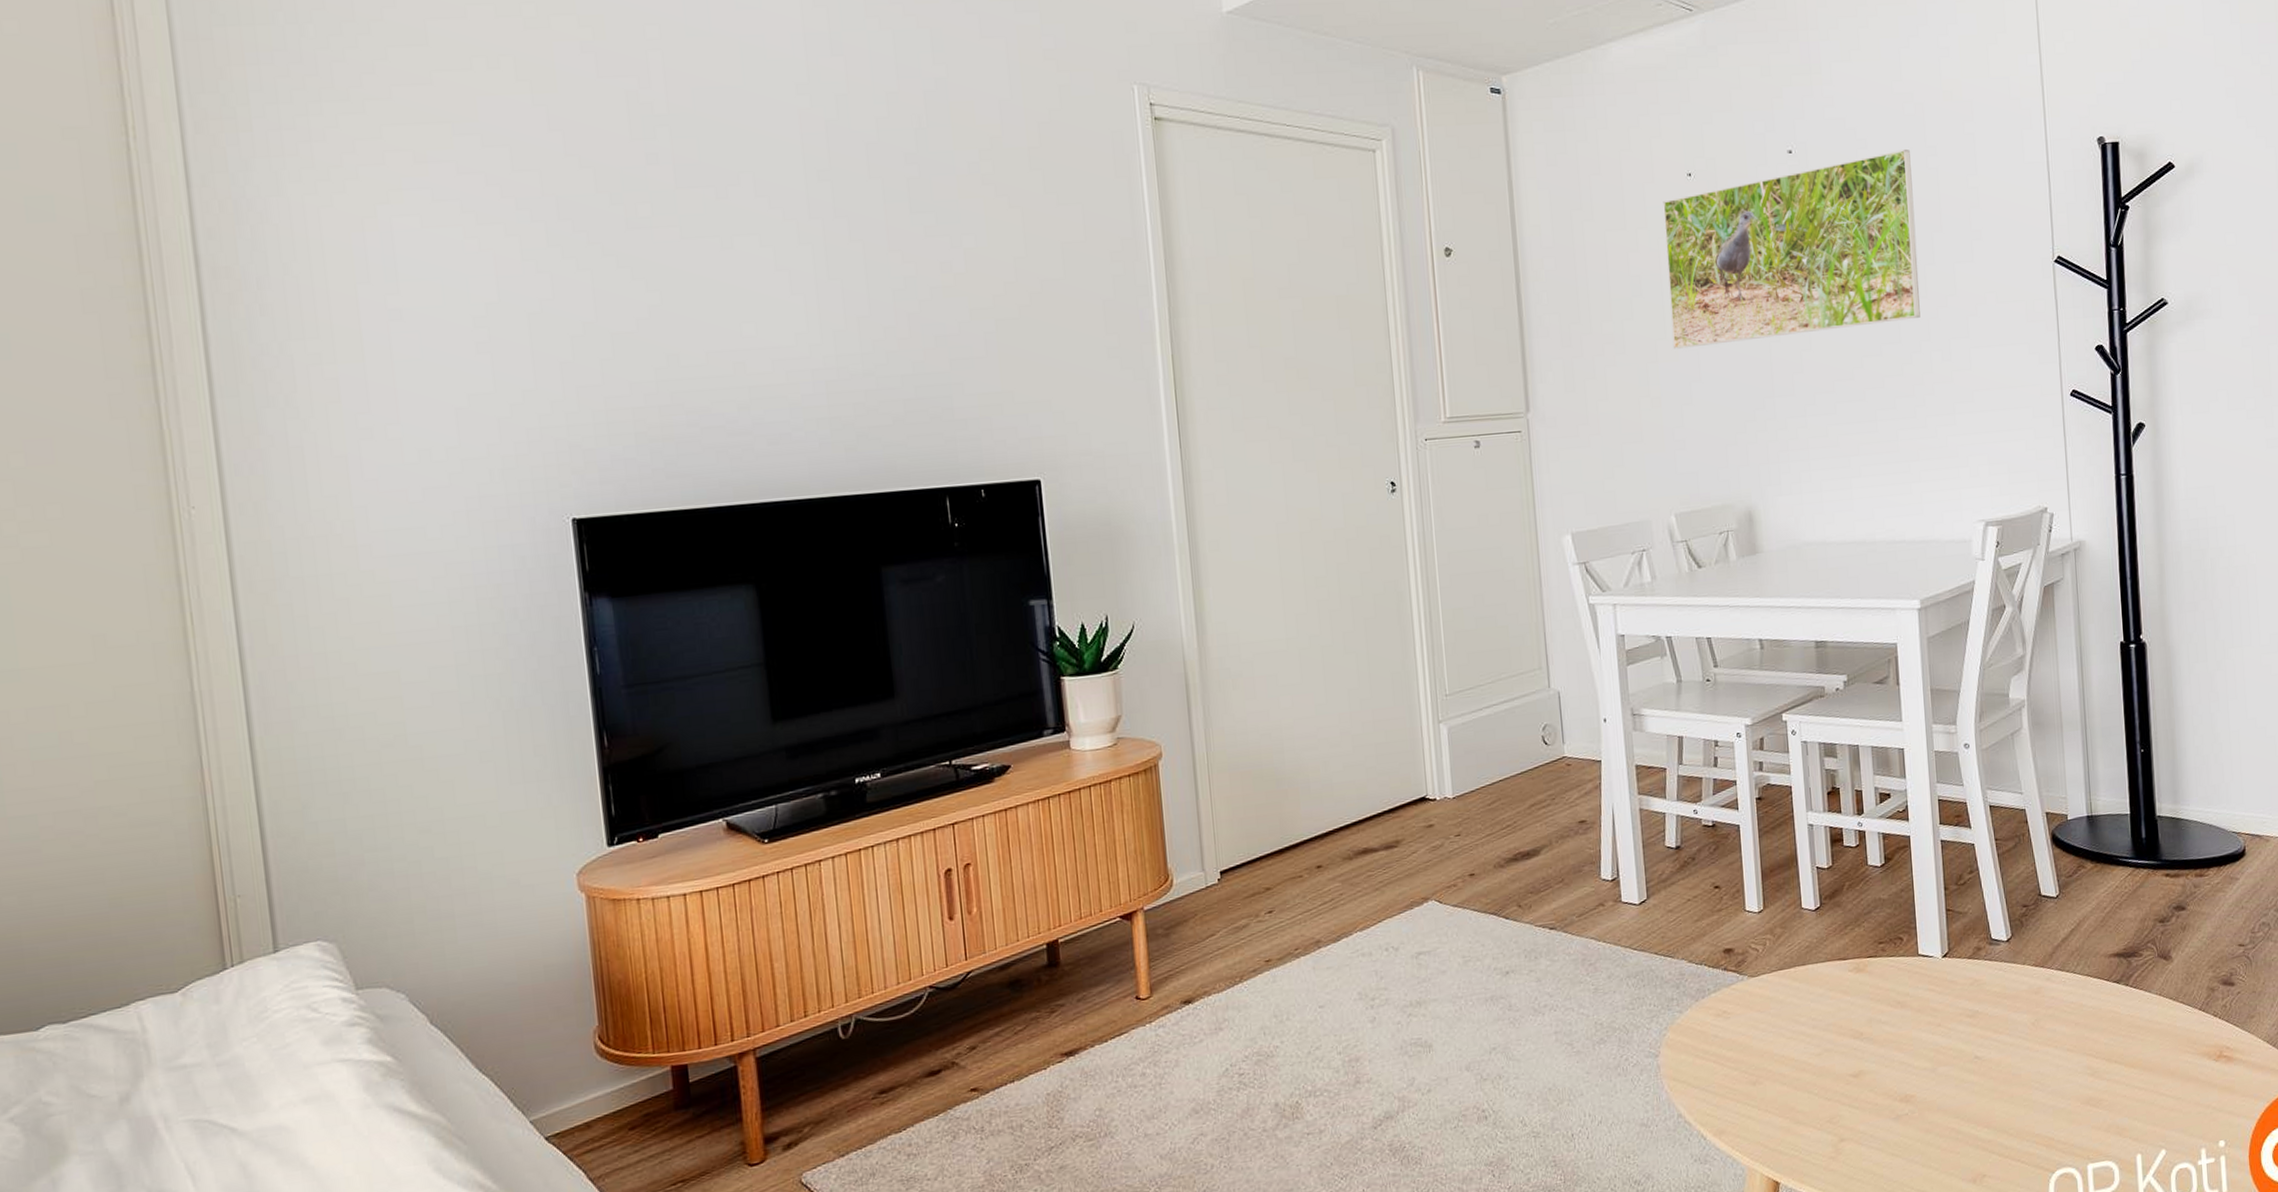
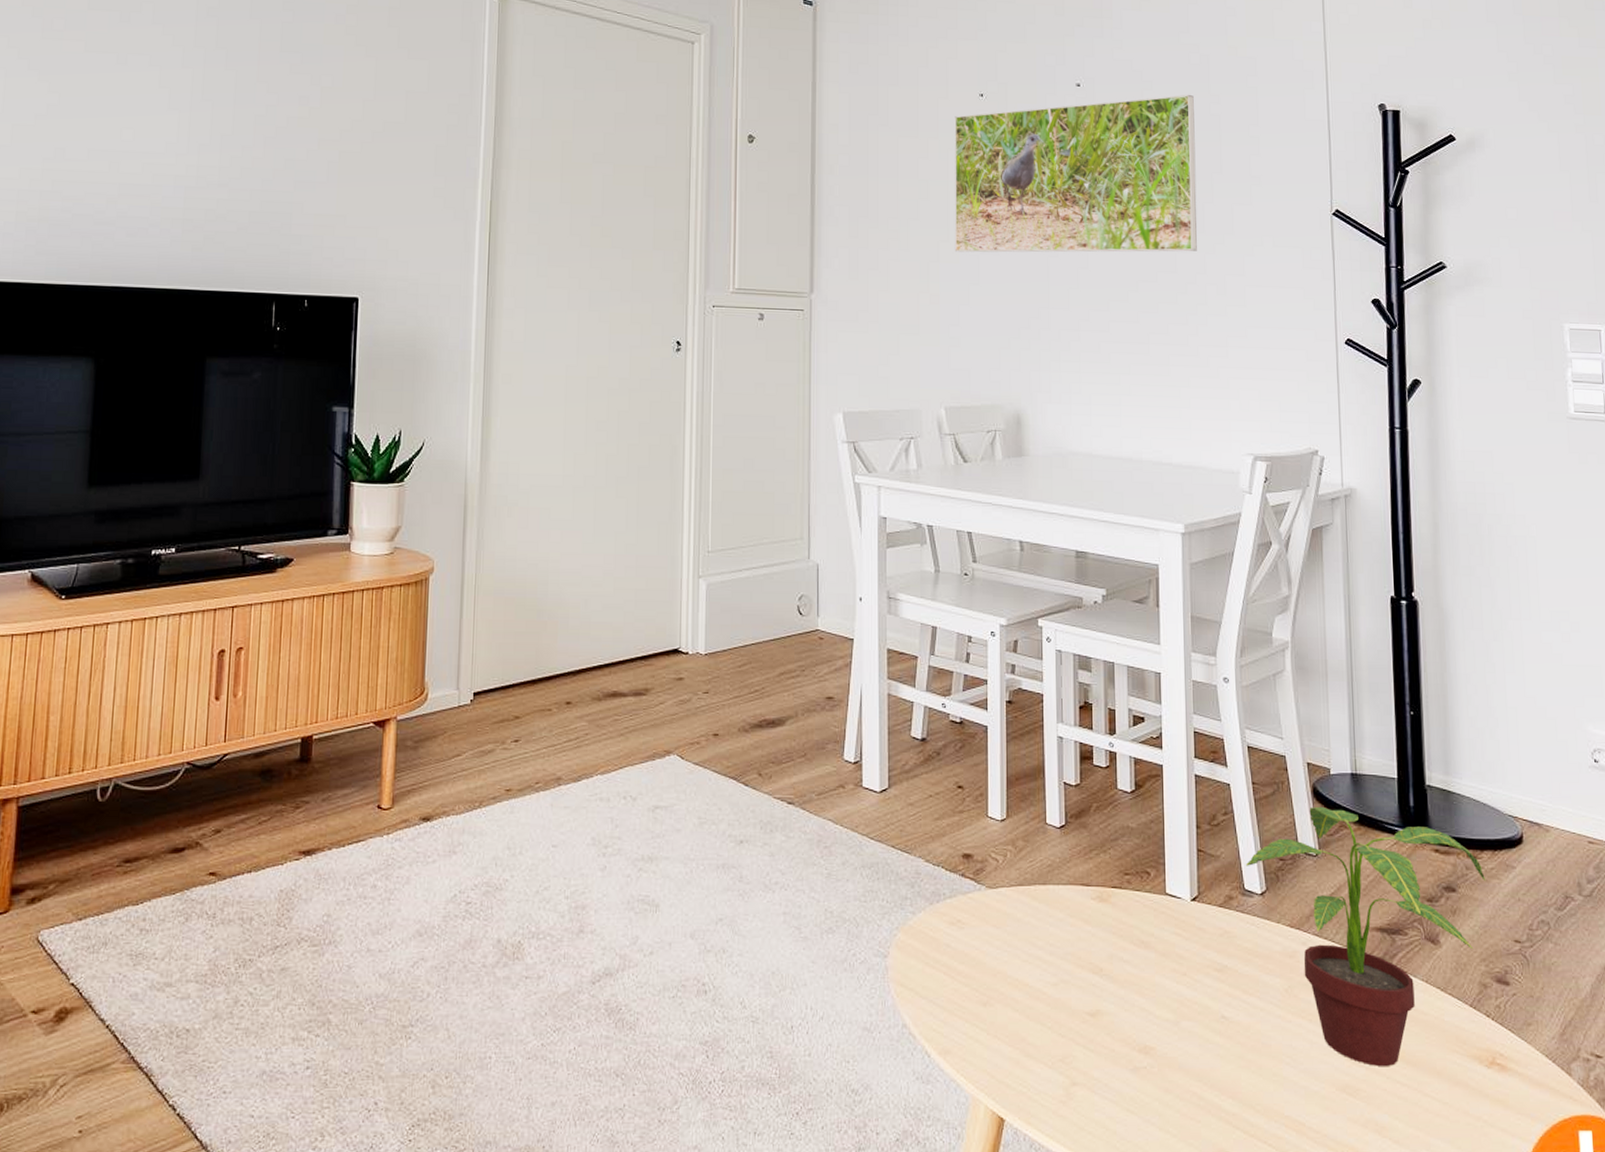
potted plant: none [1991,850,2213,1077] -> present [1245,806,1486,1067]

